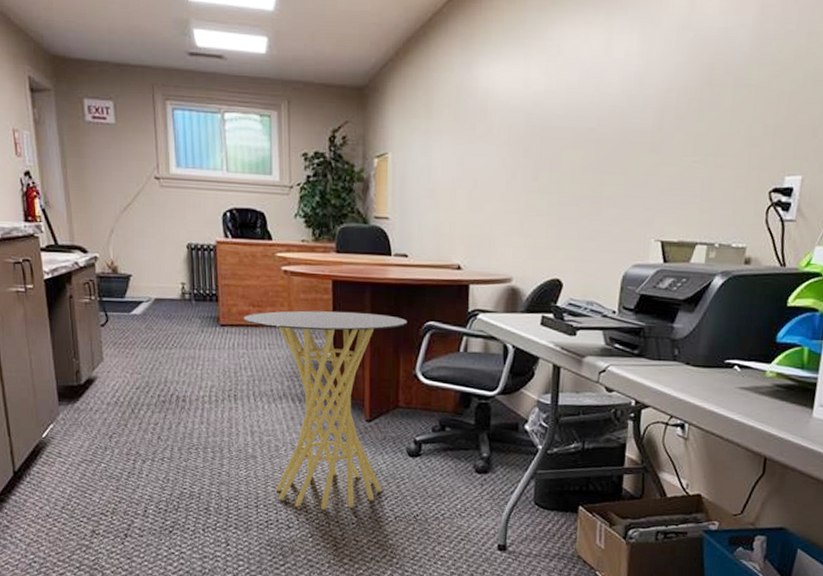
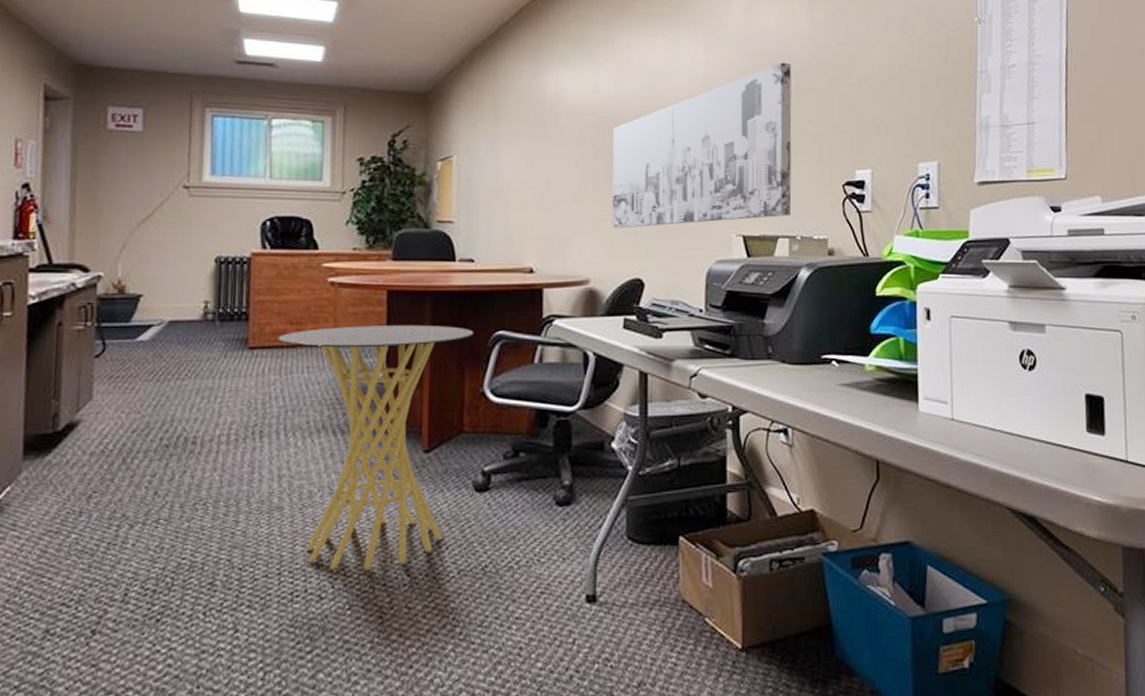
wall art: none [535,54,731,230] -> present [612,62,792,229]

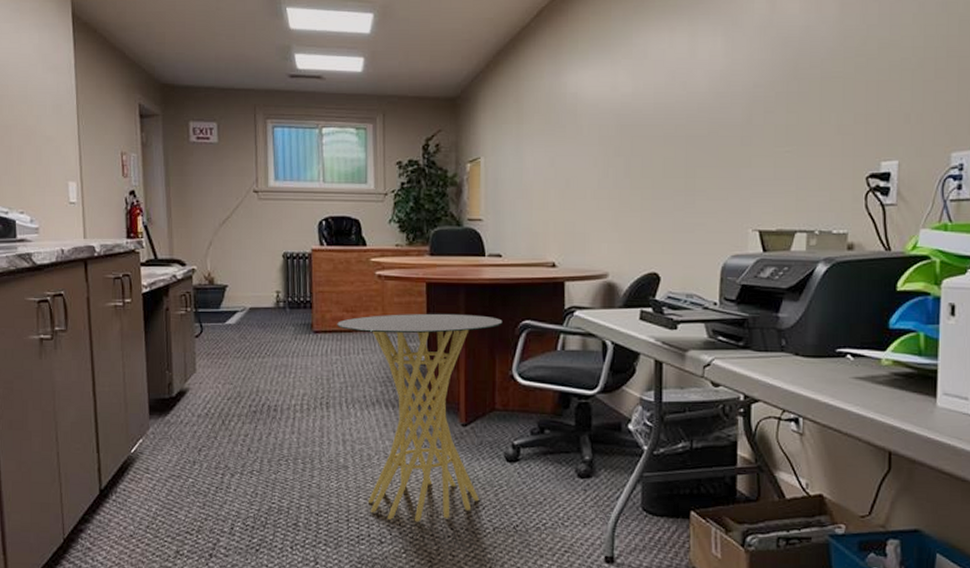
wall art: present [612,62,792,229] -> none [629,50,815,225]

